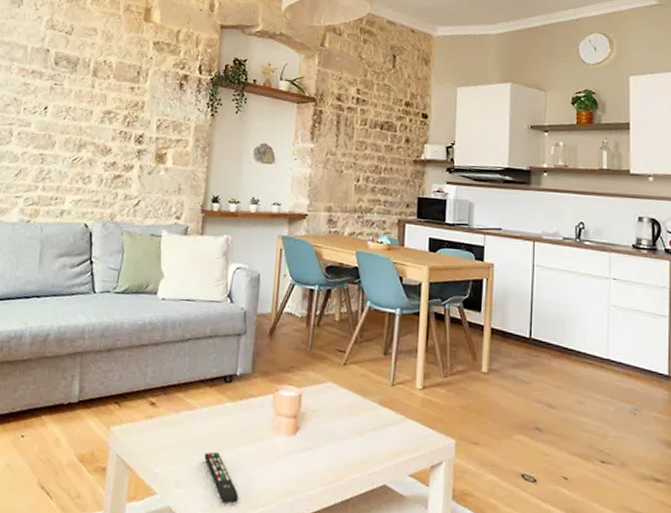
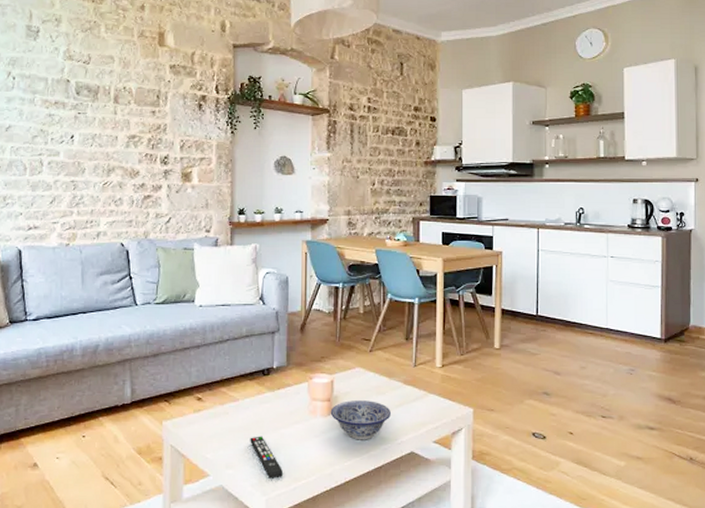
bowl: none [295,419,363,467] -> present [330,400,391,440]

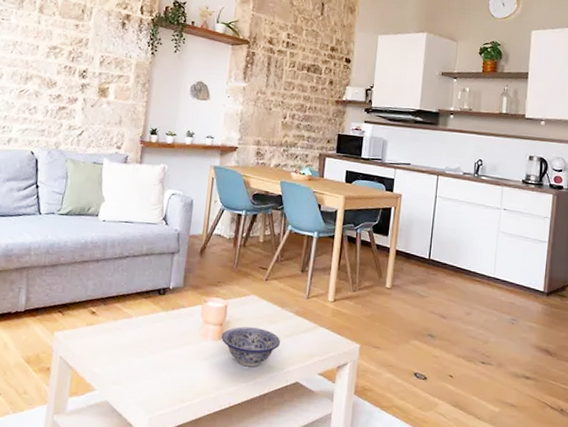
remote control: present [250,436,284,479] -> none [139,354,169,398]

